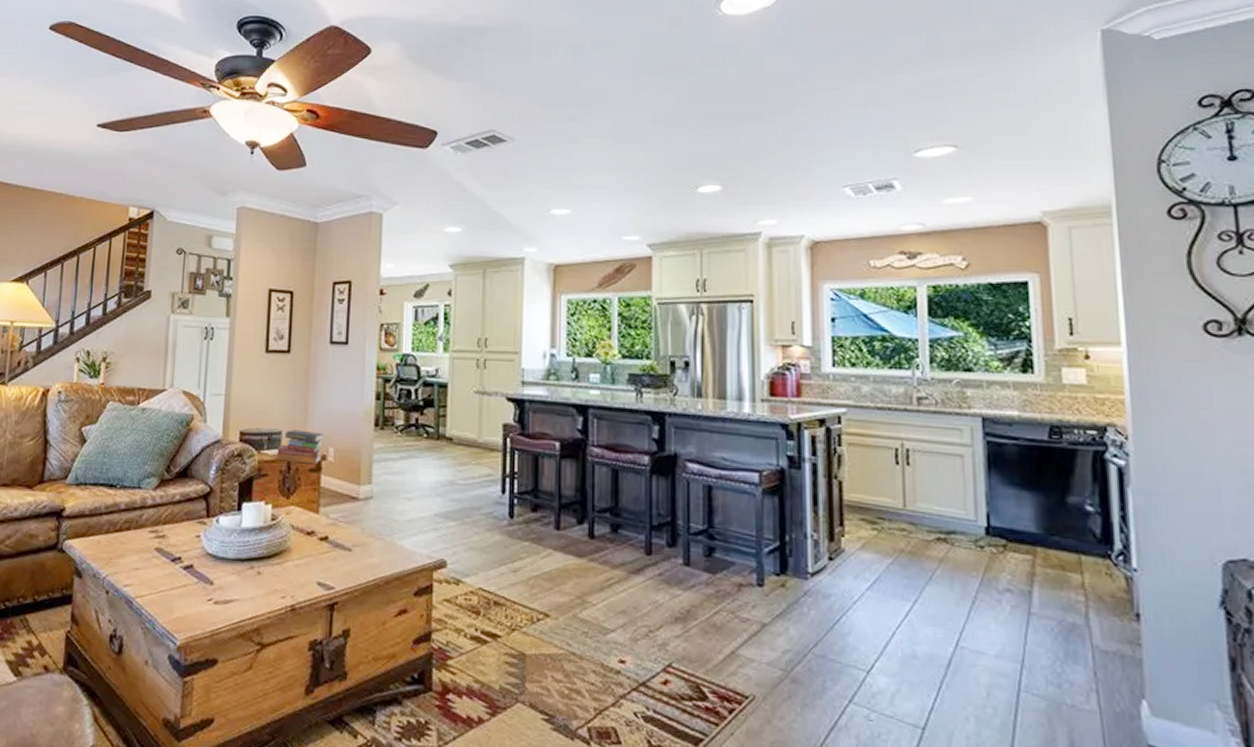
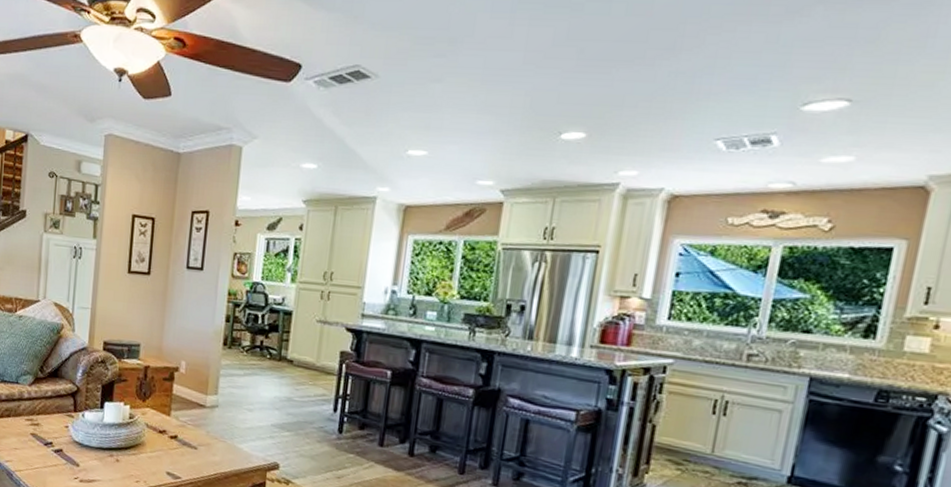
books: present [275,429,324,465] -> none [134,343,177,375]

